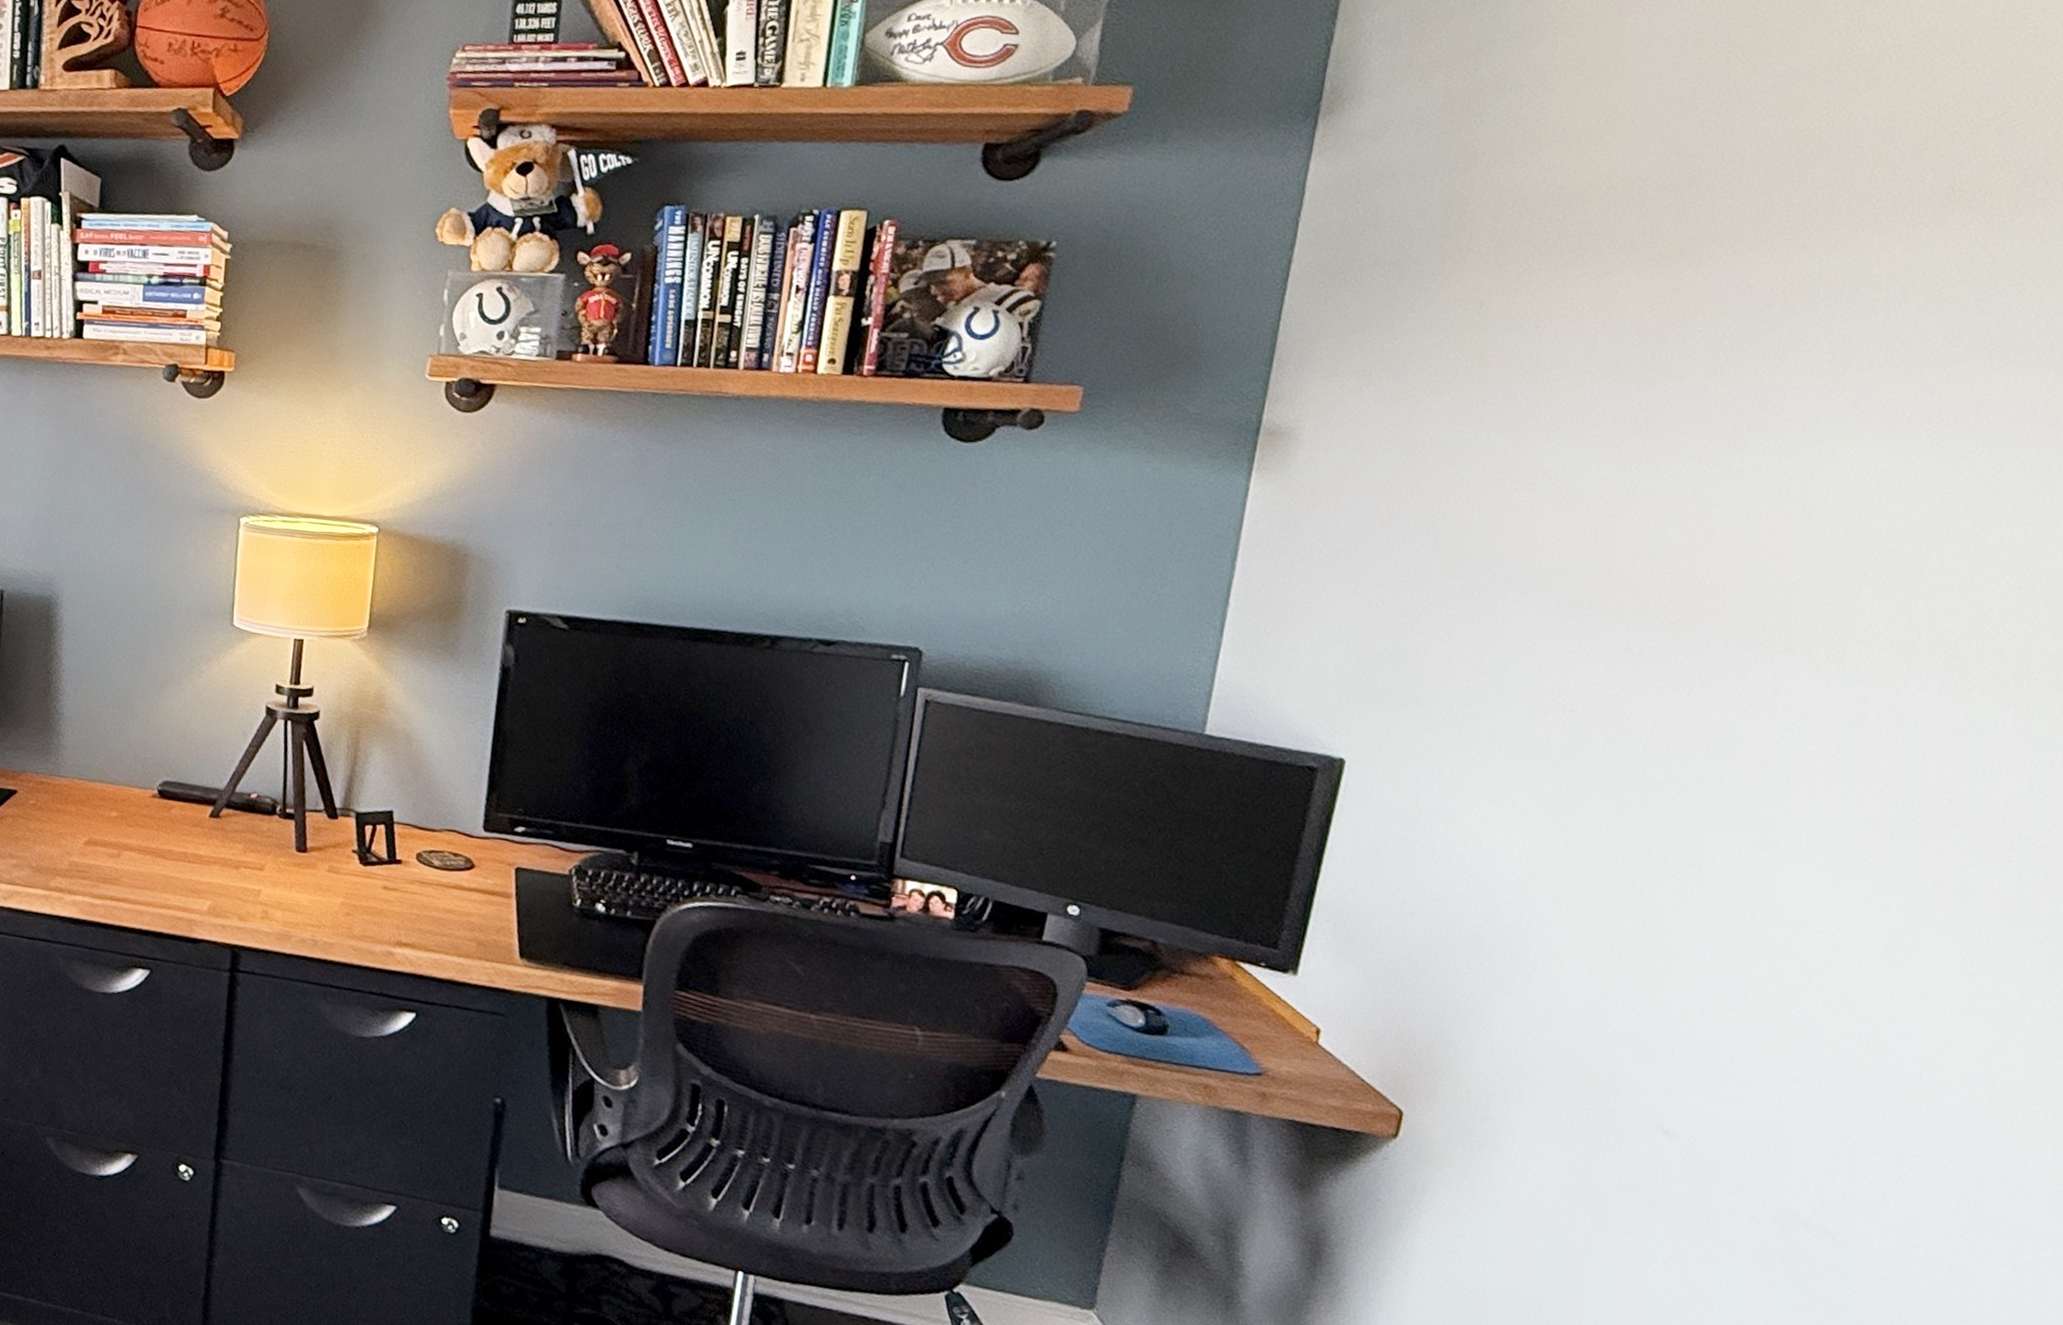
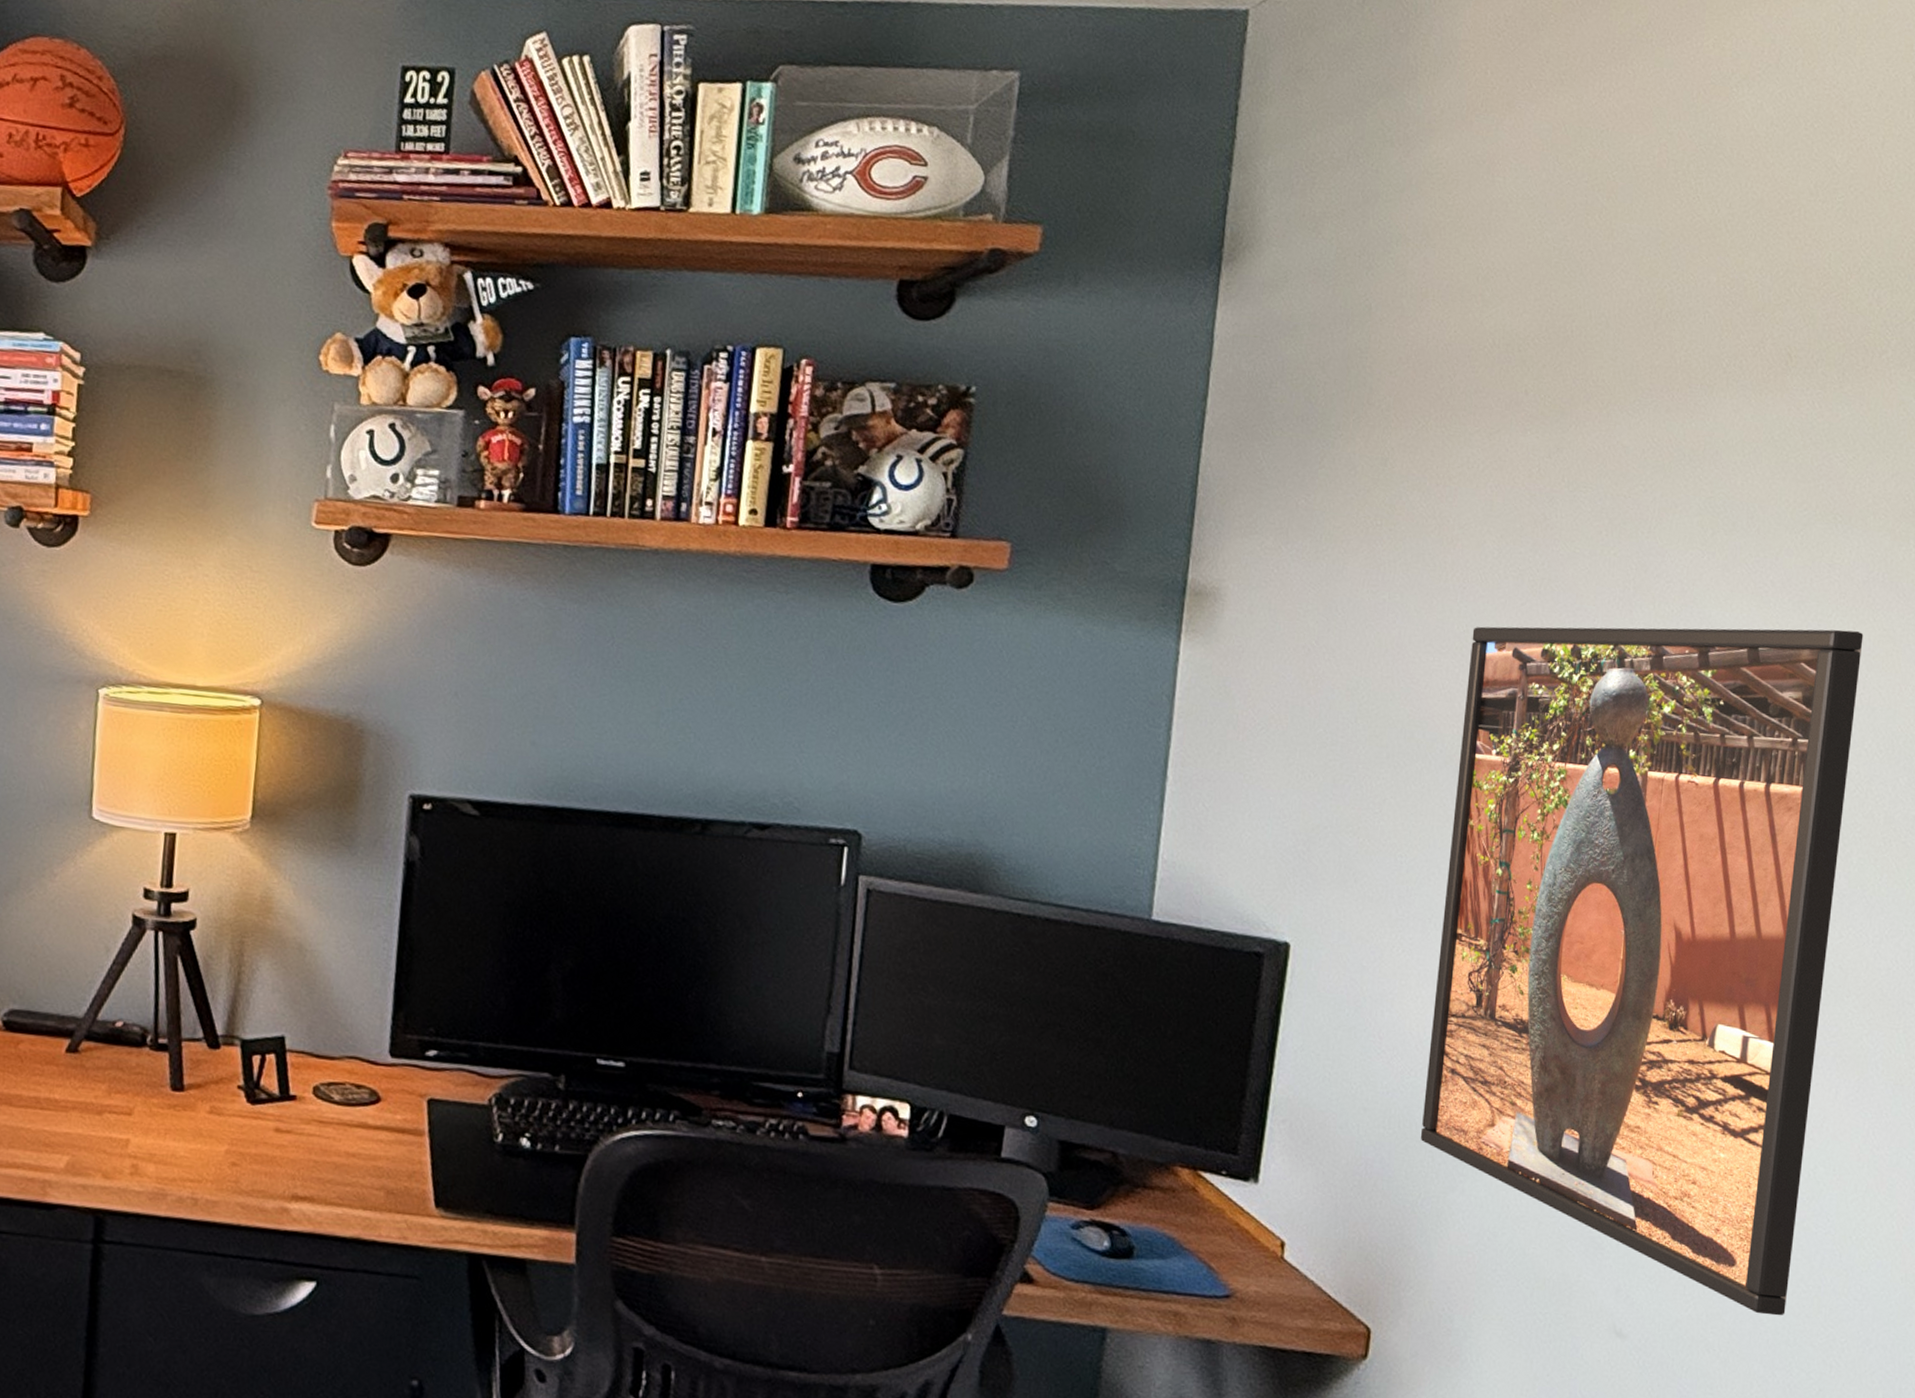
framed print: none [1468,464,2012,1127] -> present [1420,626,1864,1316]

